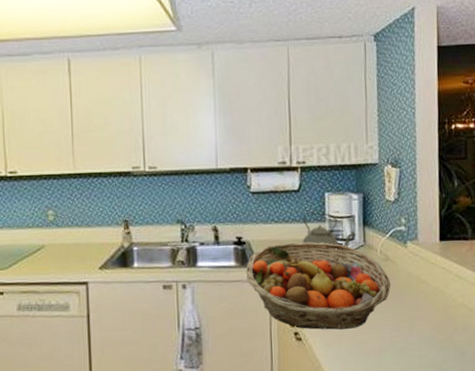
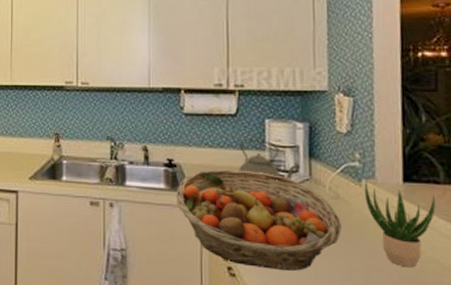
potted plant: none [409,242,465,314] -> present [365,180,435,268]

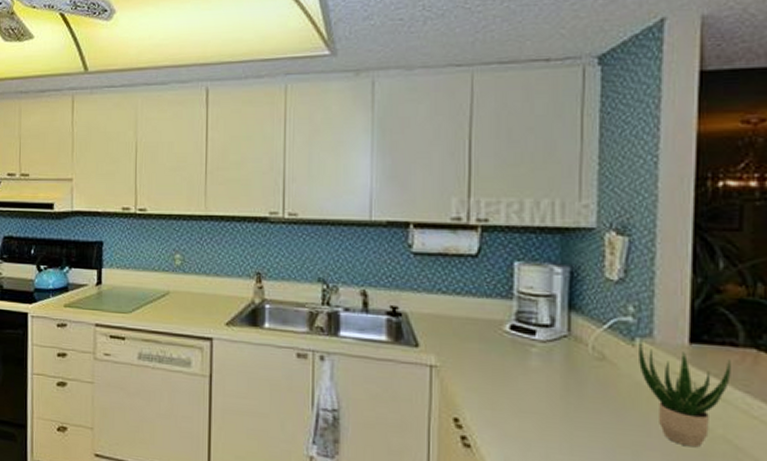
fruit basket: present [176,169,341,271] -> none [400,321,606,445]
kettle: present [239,139,299,183] -> none [479,285,555,337]

